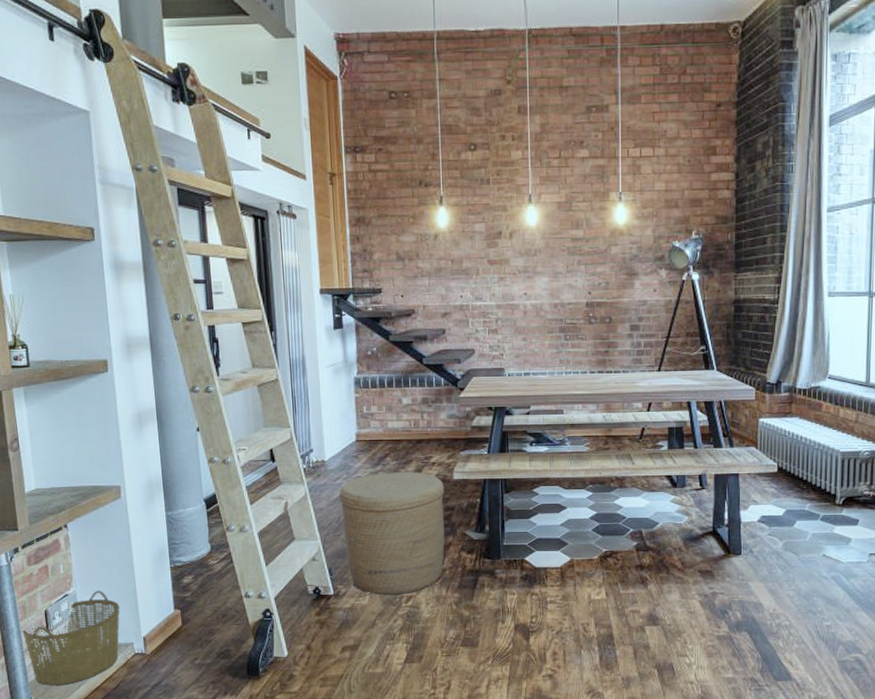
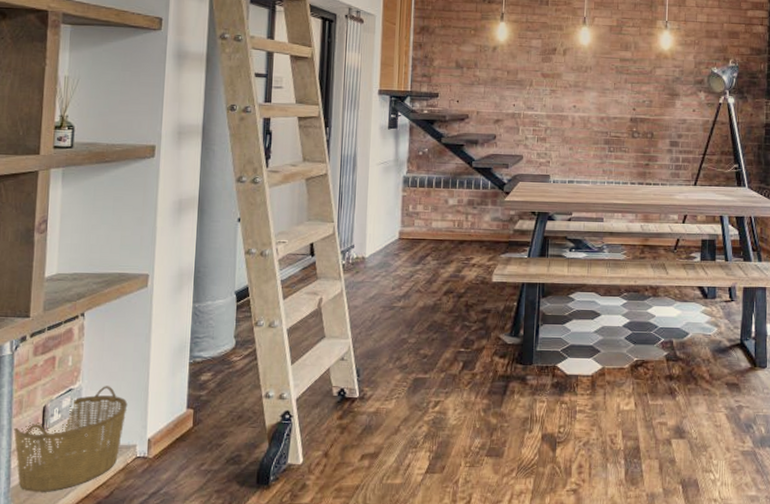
basket: present [338,471,445,595] -> none [375,272,483,400]

